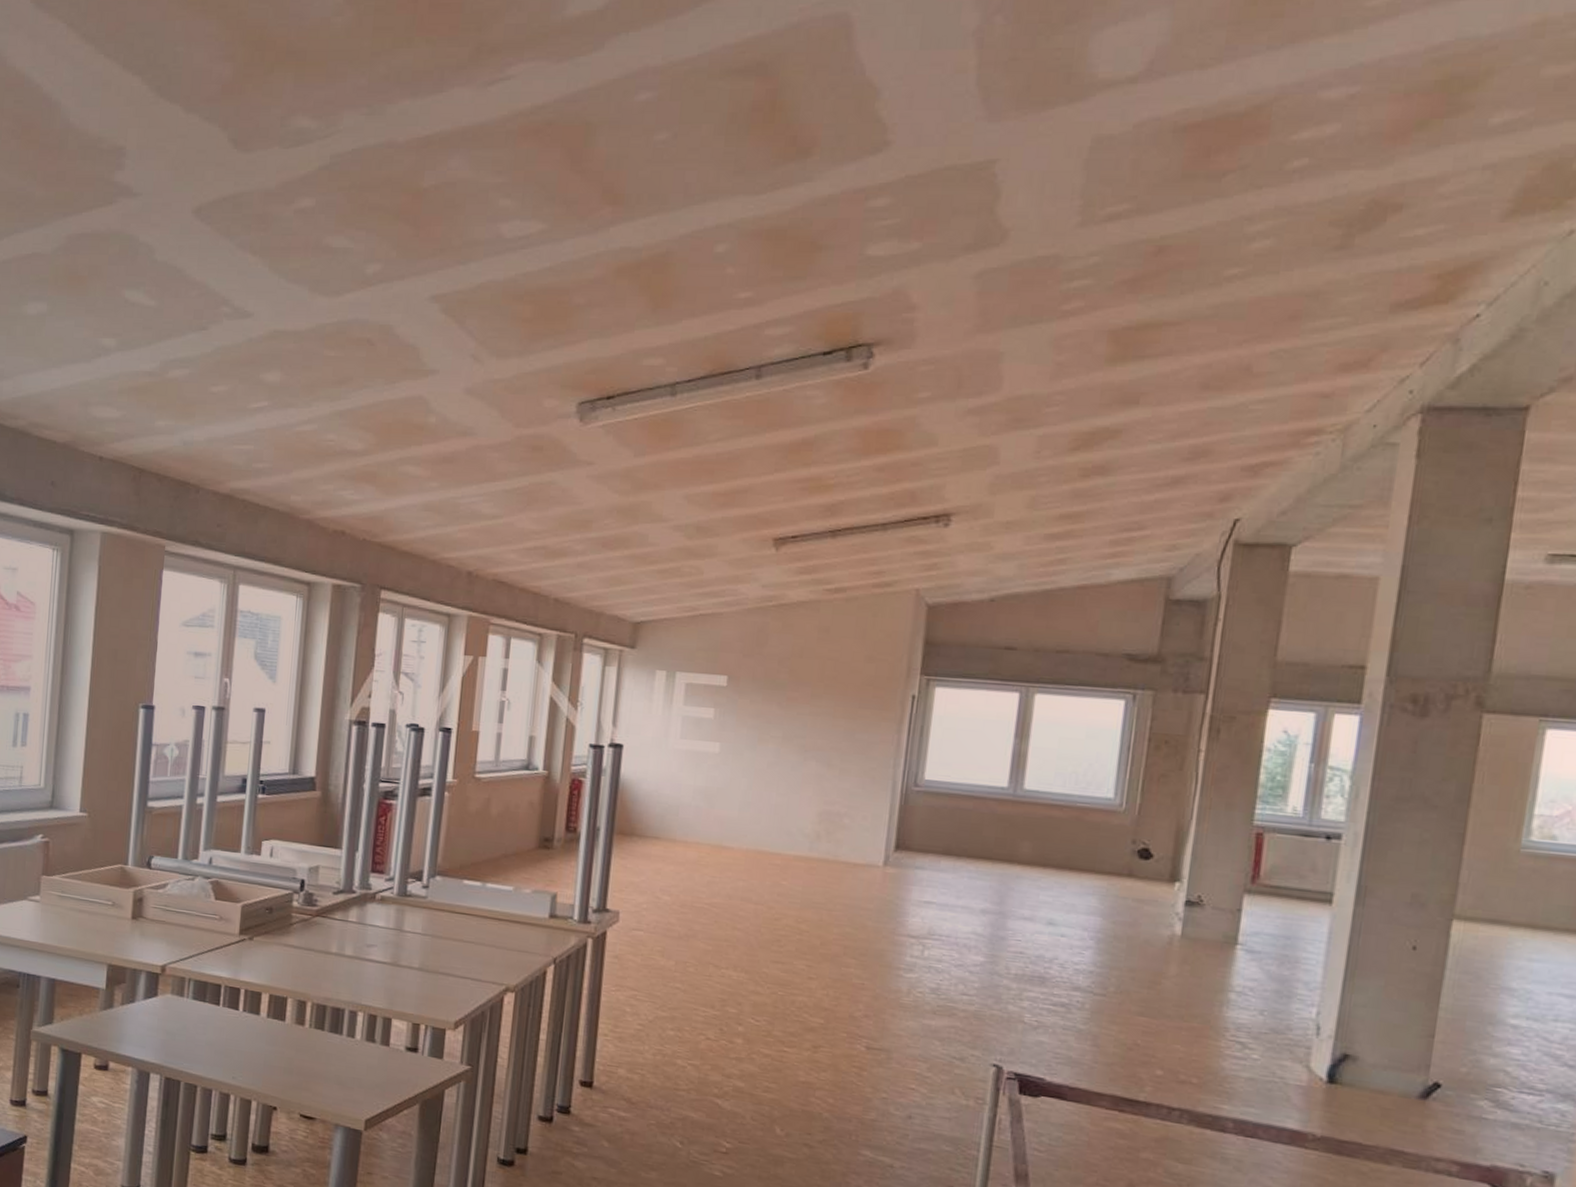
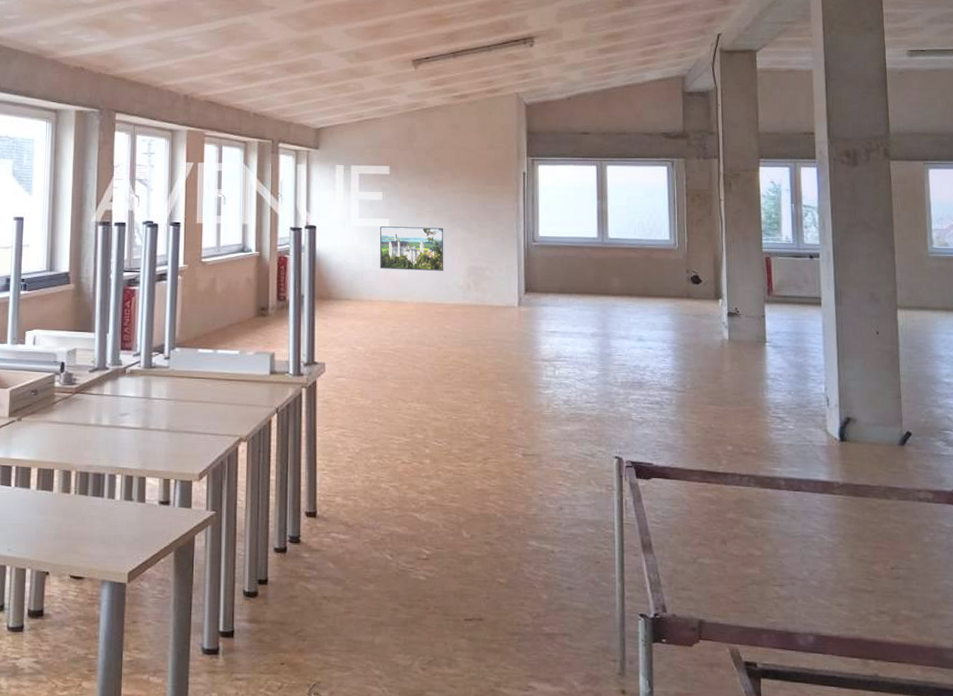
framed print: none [702,751,793,814] -> present [380,226,444,271]

